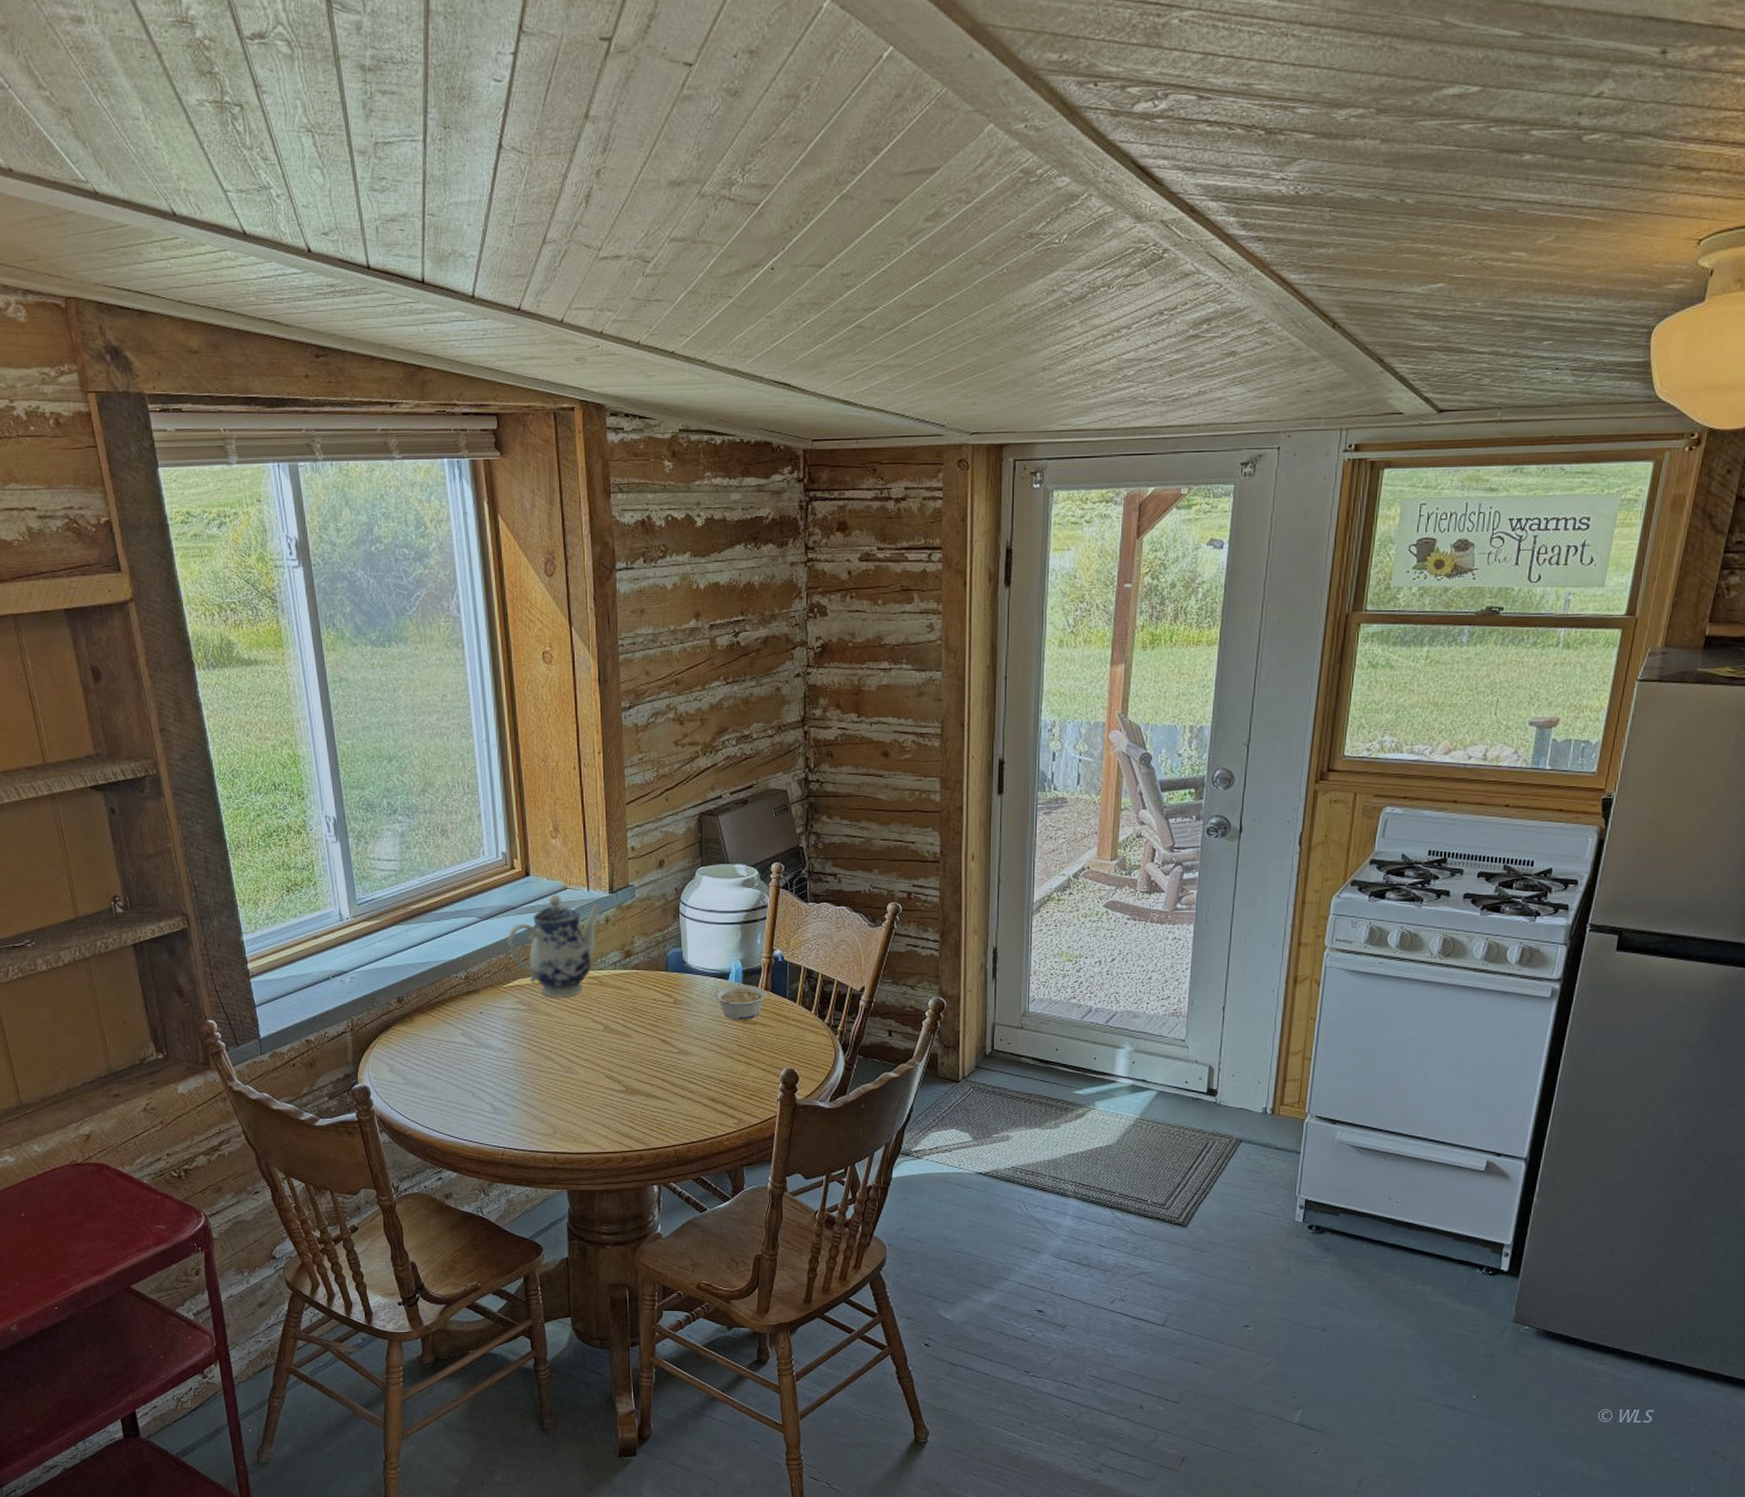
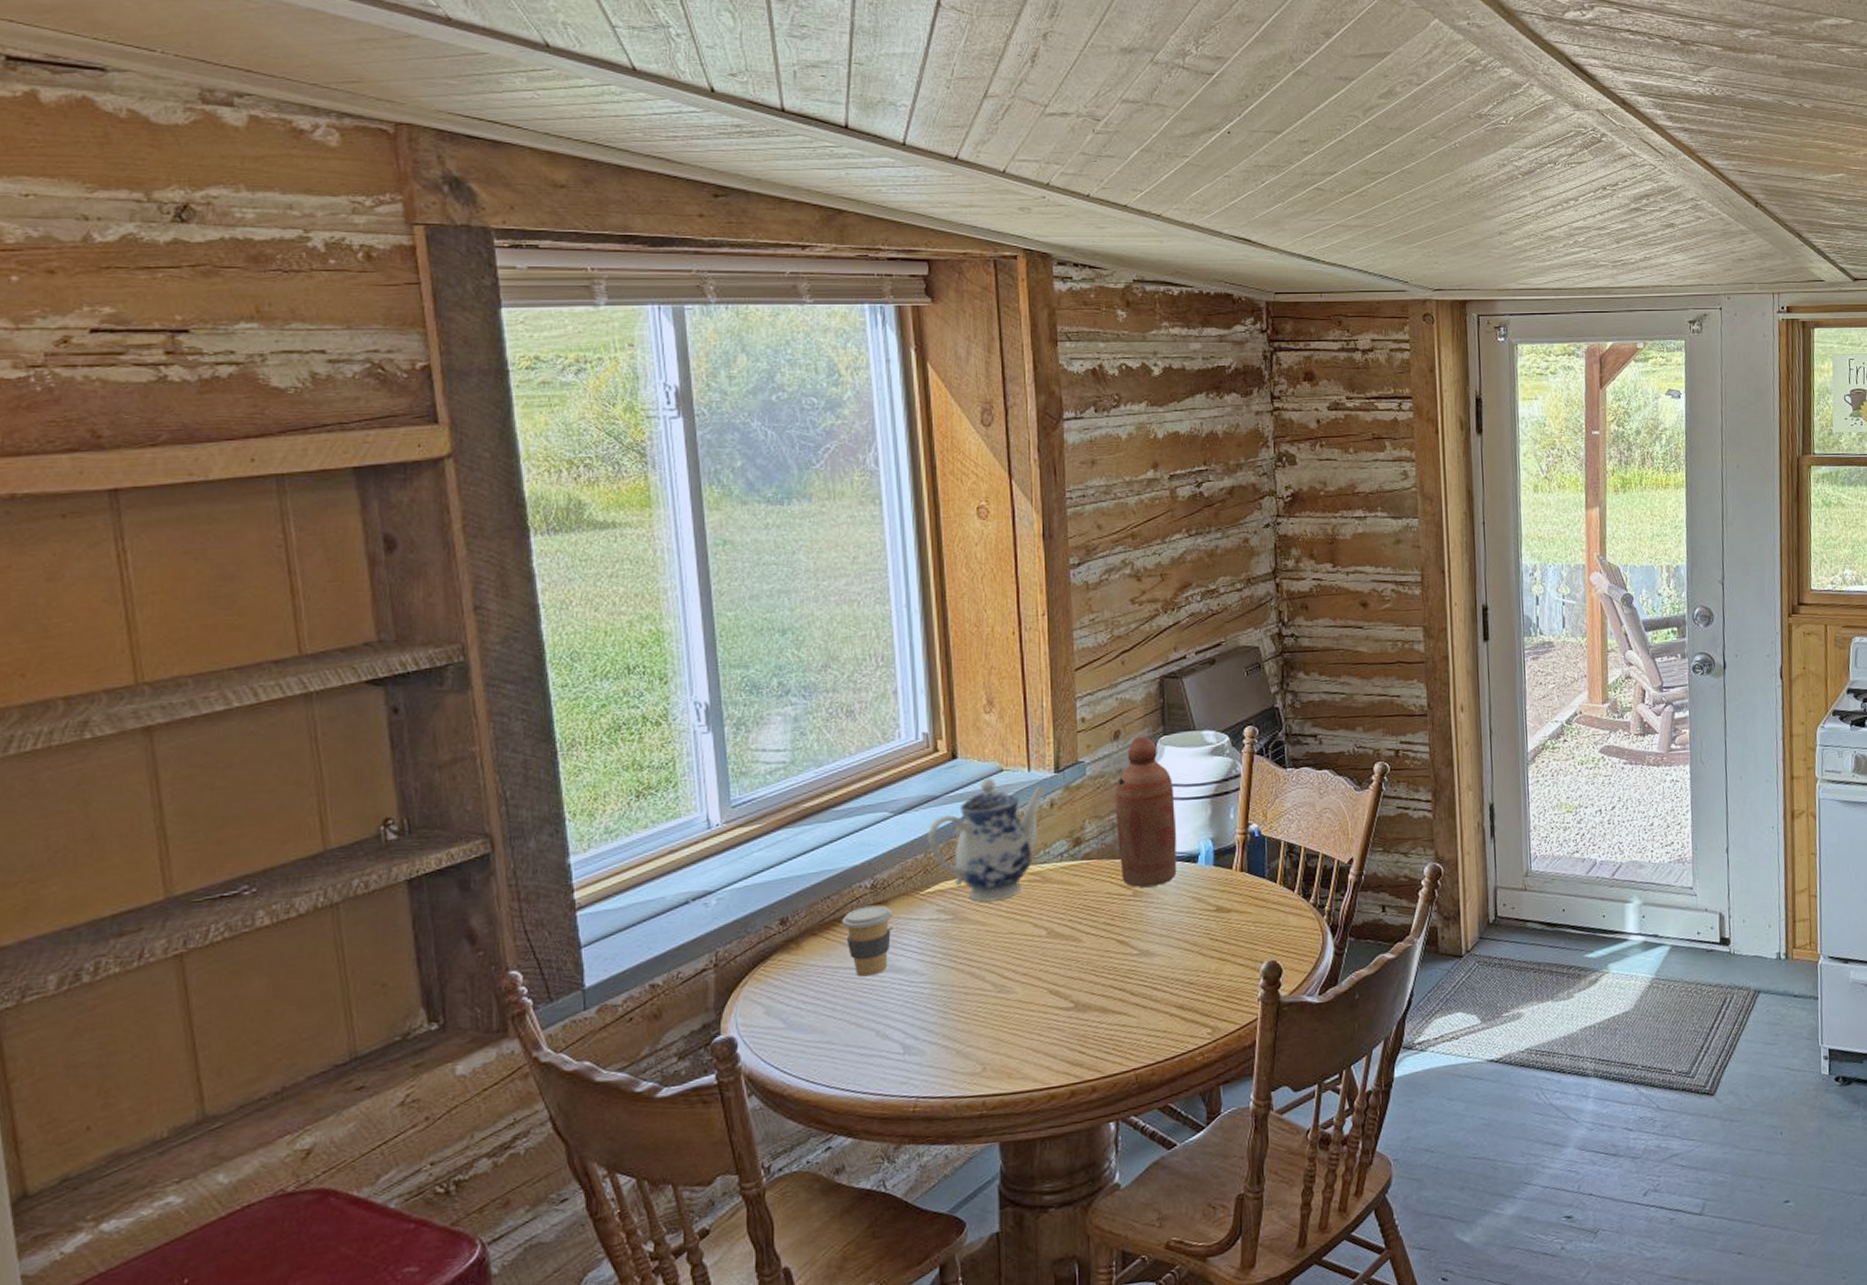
coffee cup: none [443,993,482,1049] -> present [841,905,892,977]
bottle: none [659,865,711,996] -> present [1115,735,1177,887]
legume: present [715,985,767,1020] -> none [1182,866,1243,909]

